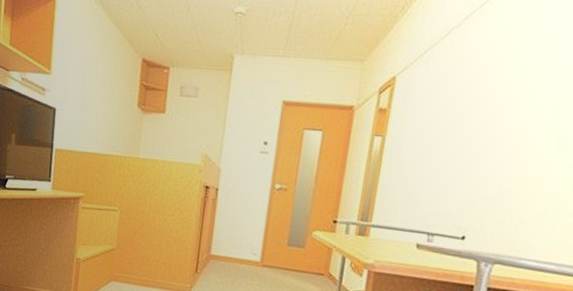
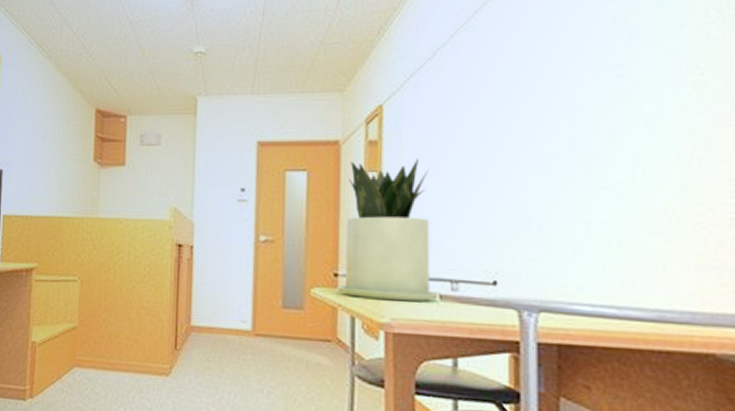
planter: none [334,125,426,249] -> present [336,159,440,302]

